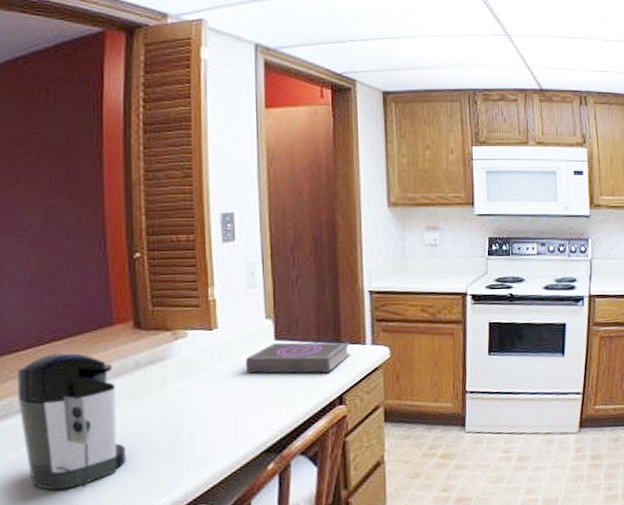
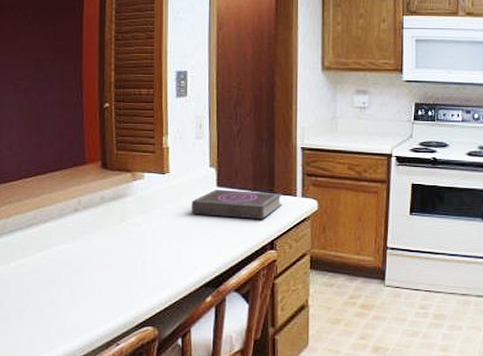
coffee maker: present [17,352,127,491] -> none [10,185,91,301]

